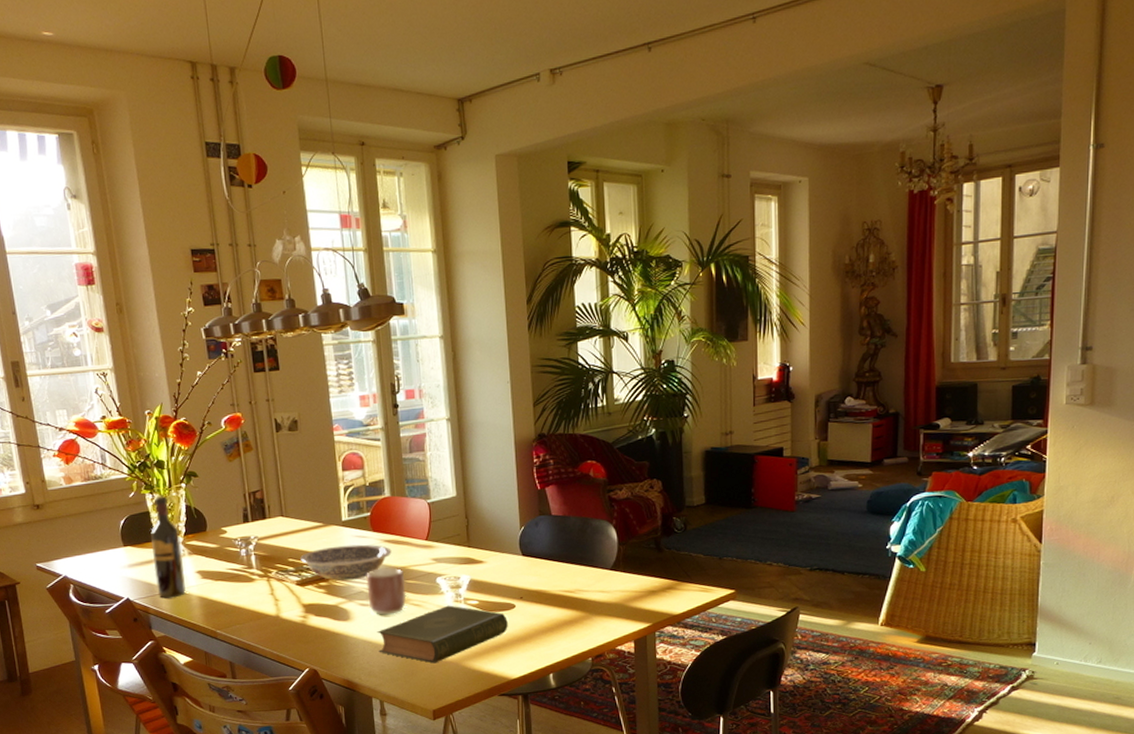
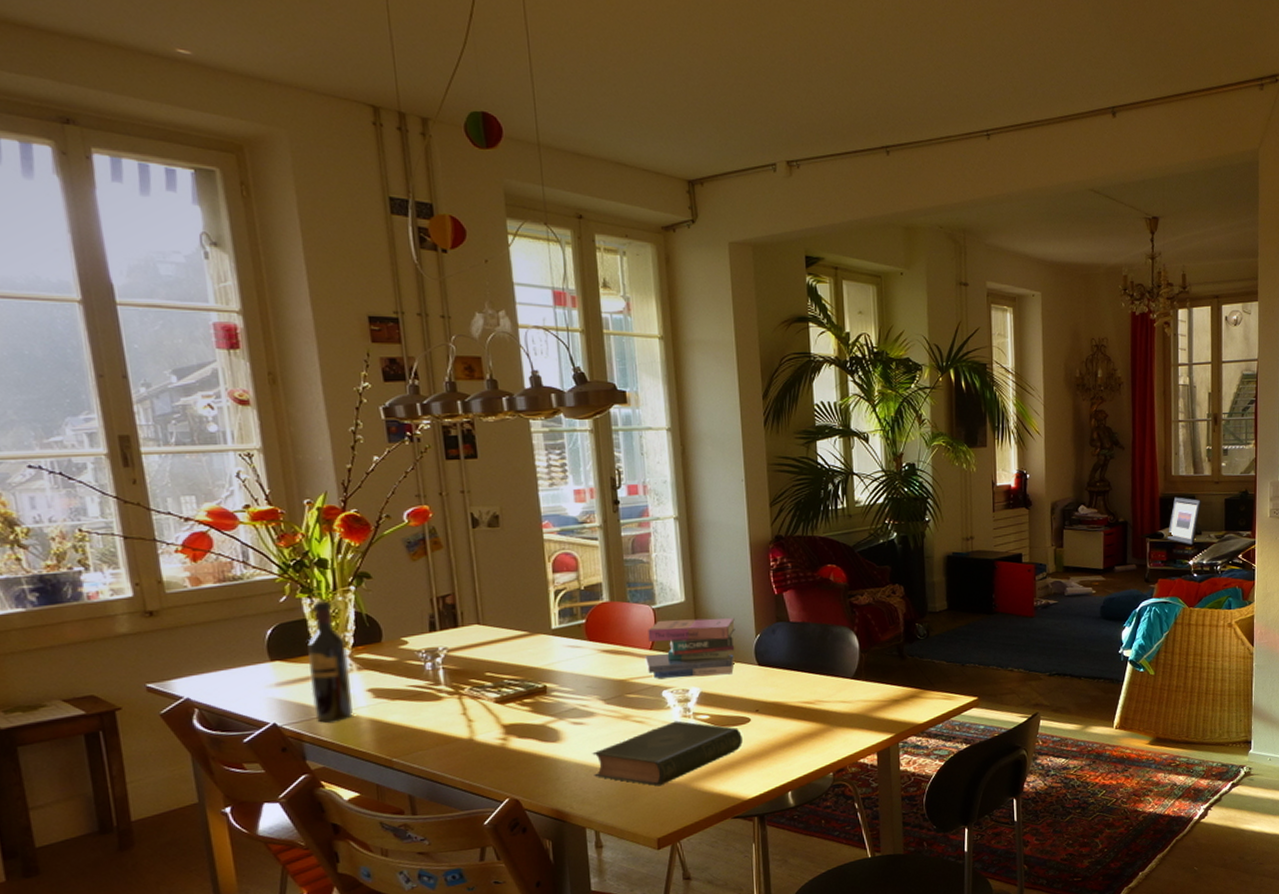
bowl: present [300,544,392,581] -> none [500,655,611,697]
mug: present [366,567,407,615] -> none [580,681,627,734]
books: none [422,511,502,566] -> present [645,618,735,679]
picture frame: none [943,385,986,436] -> present [1167,497,1202,545]

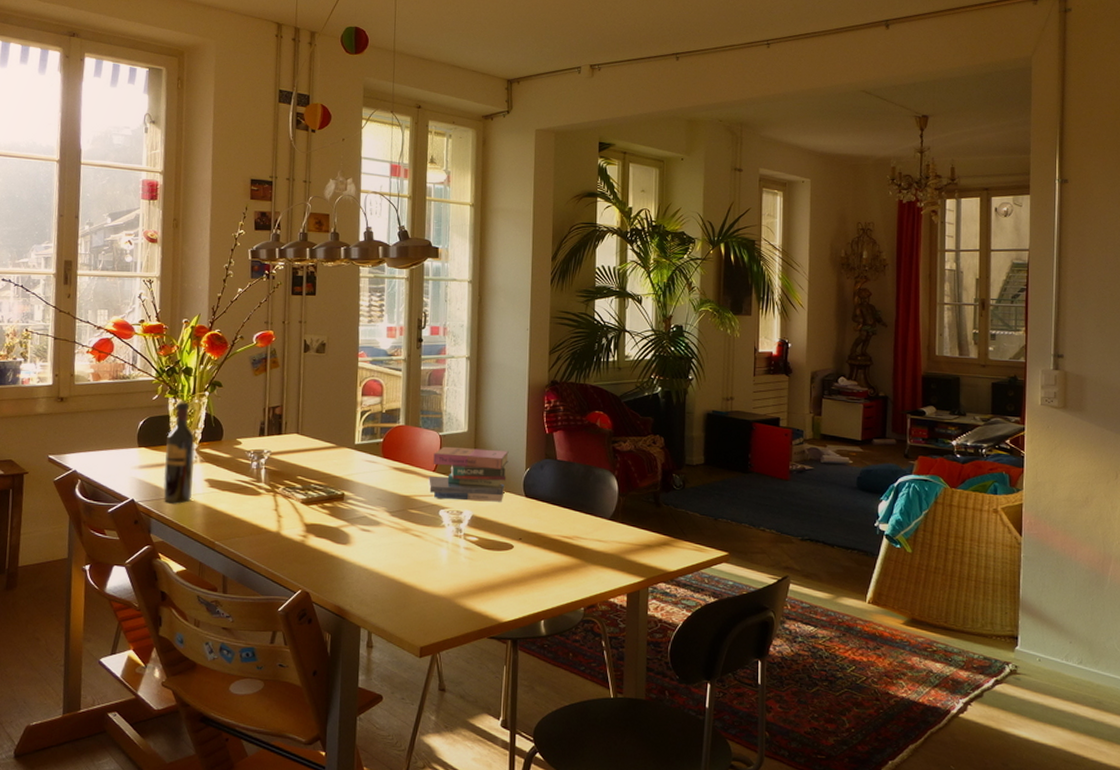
book: present [592,720,743,786] -> none [373,539,505,598]
picture frame: present [1167,497,1202,545] -> none [929,376,967,426]

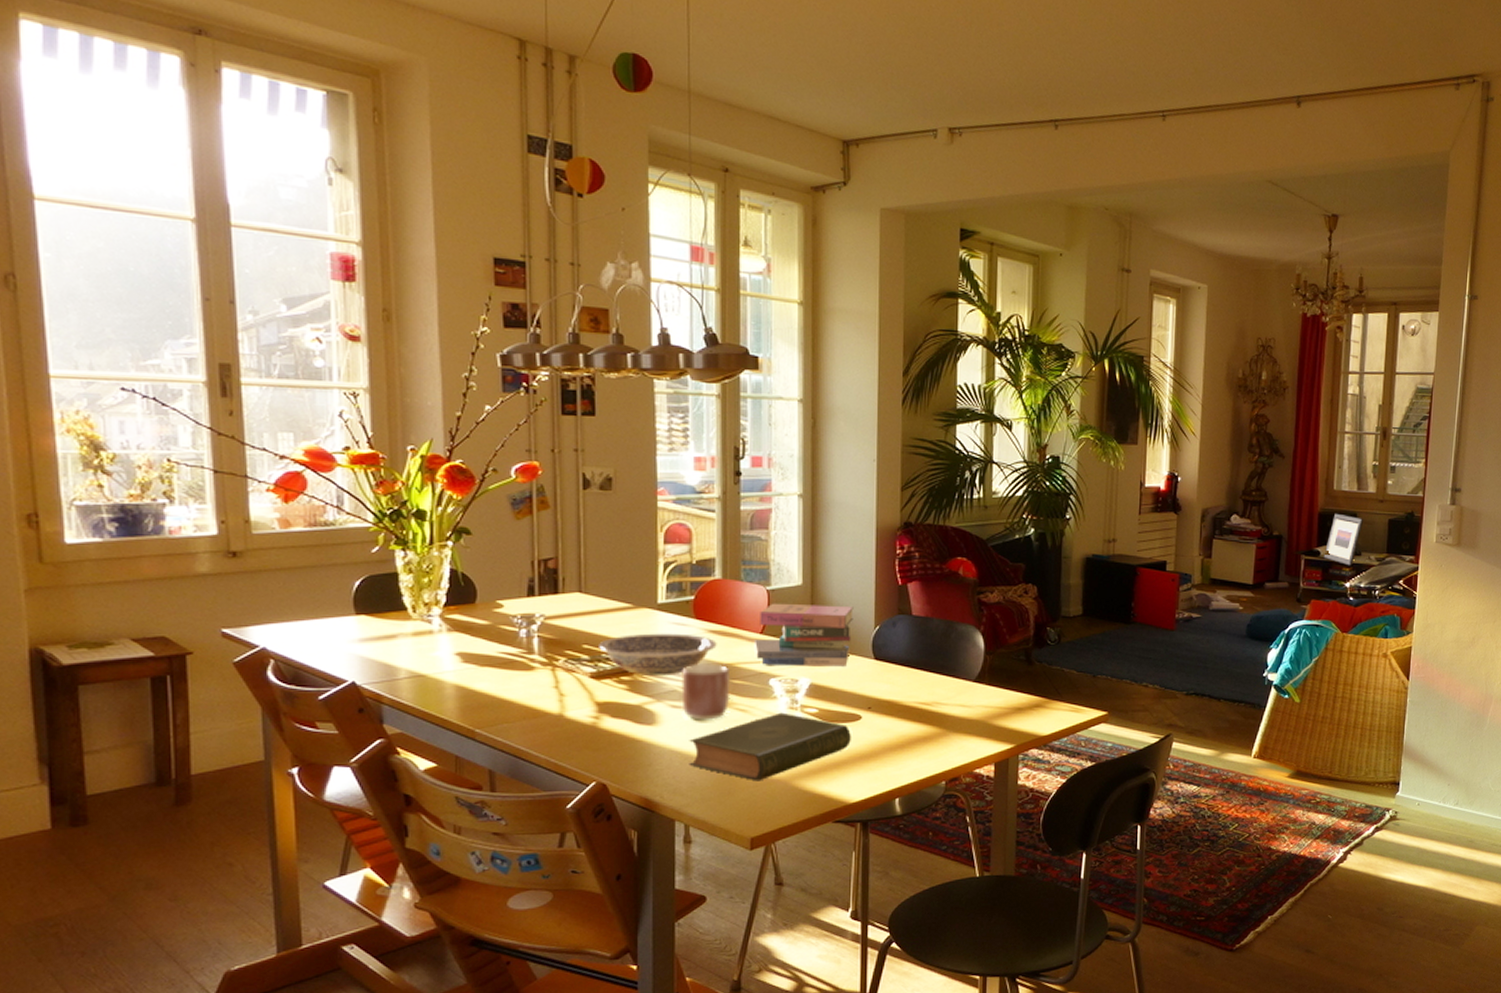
wine bottle: present [163,401,195,504] -> none [395,553,439,685]
bowl: none [309,468,399,504] -> present [599,633,717,675]
mug: none [369,495,408,543] -> present [681,663,731,720]
book: none [373,539,505,598] -> present [689,712,851,781]
picture frame: none [929,376,967,426] -> present [1323,513,1364,566]

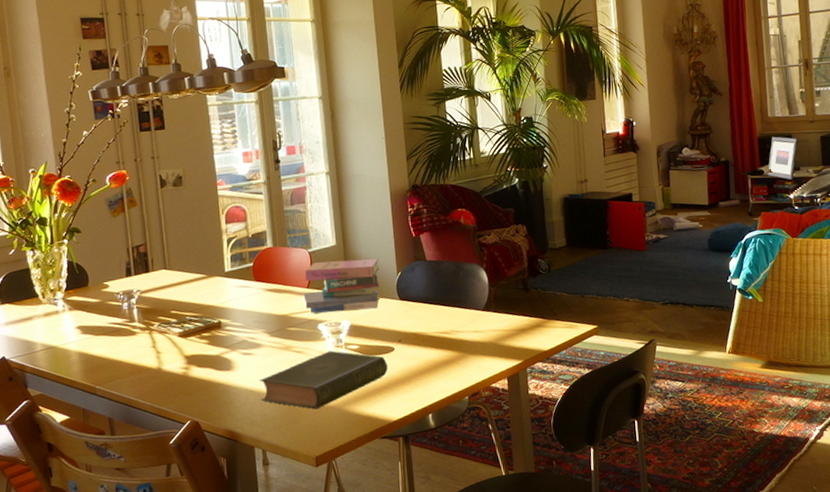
bowl: present [599,633,717,675] -> none [183,294,274,331]
mug: present [681,663,731,720] -> none [248,316,289,363]

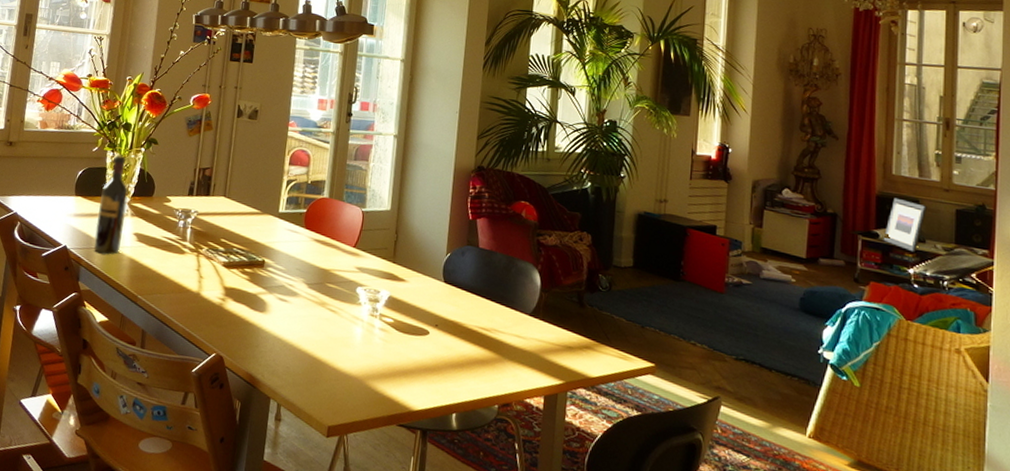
wine bottle: none [30,251,65,356] -> present [93,155,129,255]
book: present [259,350,388,410] -> none [286,317,419,376]
books: present [303,258,380,313] -> none [347,222,430,285]

